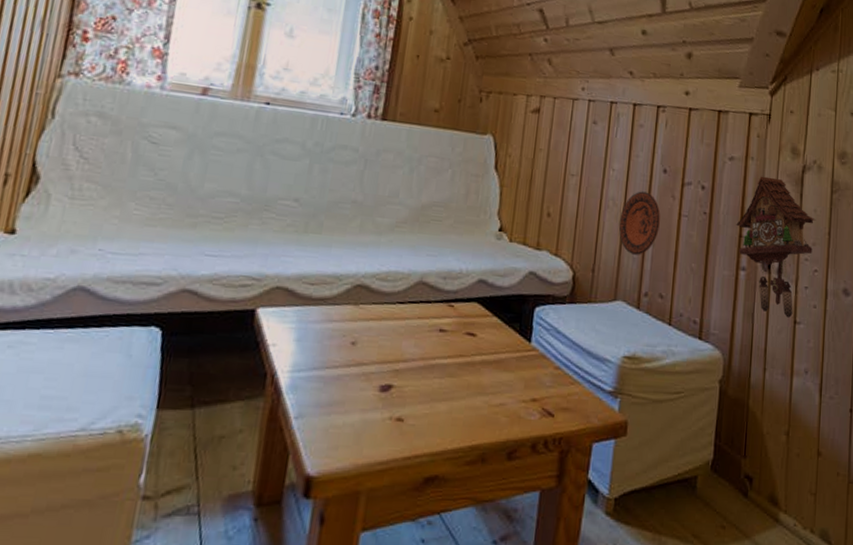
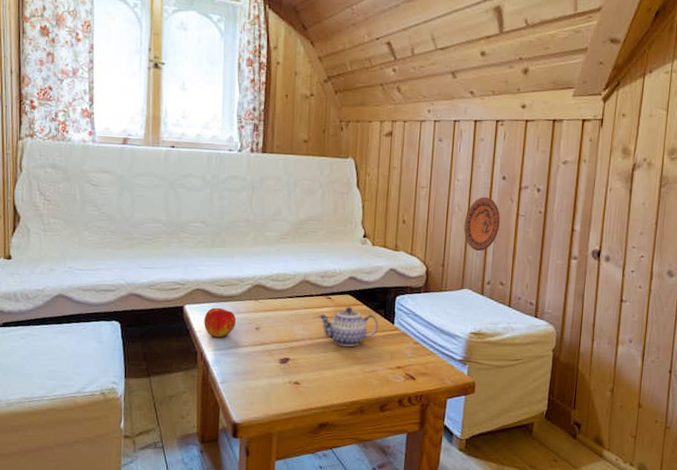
apple: none [281,312,326,355] -> present [204,307,236,338]
teapot: none [435,317,512,371] -> present [318,306,379,347]
cuckoo clock: present [736,176,816,318] -> none [569,176,644,297]

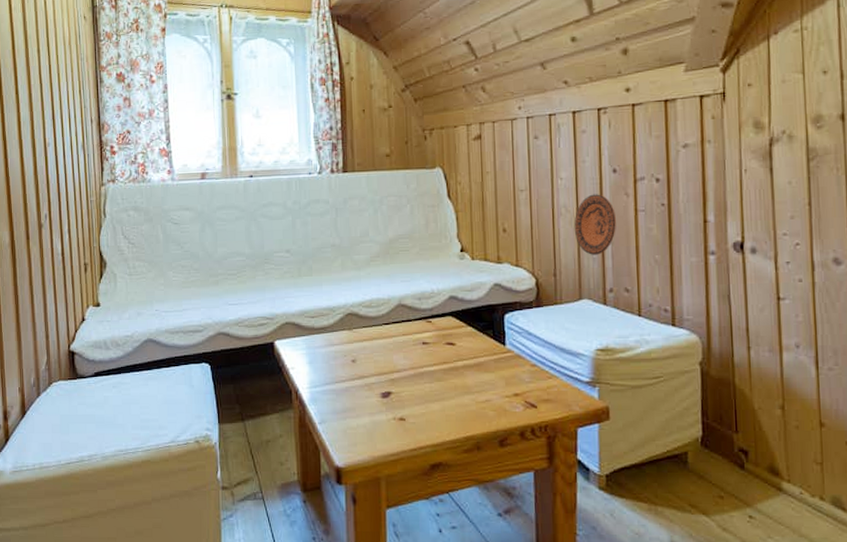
apple: present [204,307,236,338] -> none [296,341,330,374]
teapot: present [318,306,379,347] -> none [419,329,488,374]

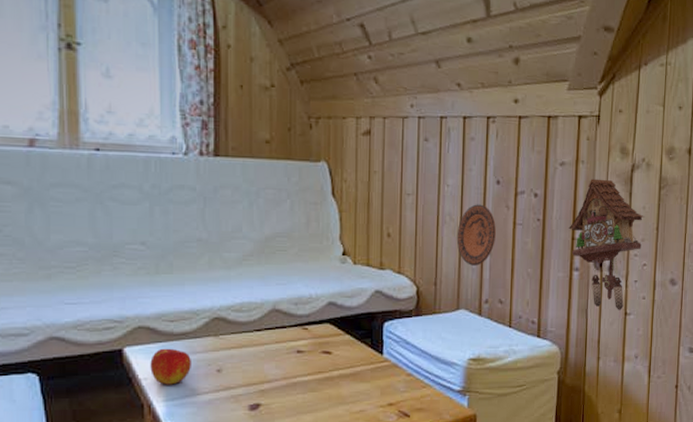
apple: none [296,341,330,374] -> present [150,348,191,385]
cuckoo clock: none [699,157,792,295] -> present [569,178,645,310]

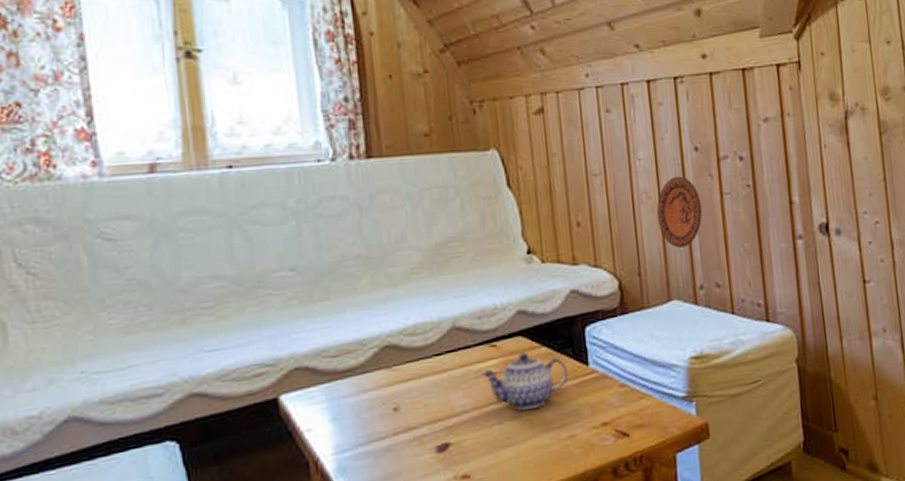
apple: present [150,348,191,385] -> none [312,389,362,435]
teapot: none [293,337,366,385] -> present [481,352,569,411]
cuckoo clock: present [569,178,645,310] -> none [784,131,870,279]

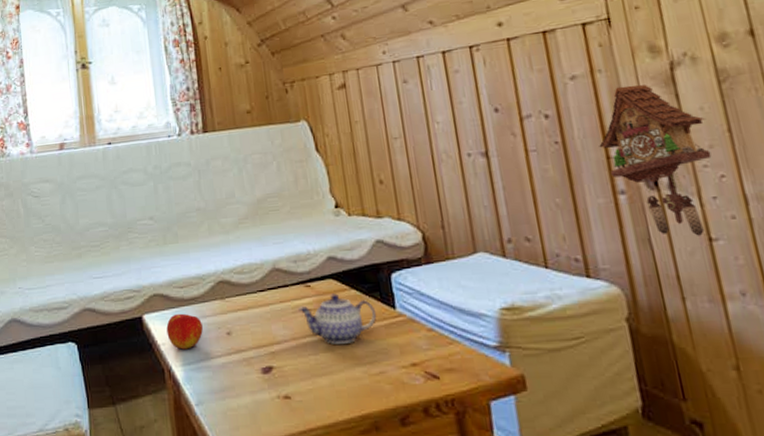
apple: none [312,389,362,435] -> present [166,313,203,350]
decorative plate: present [656,176,702,248] -> none [457,136,507,203]
cuckoo clock: none [784,131,870,279] -> present [599,85,712,236]

